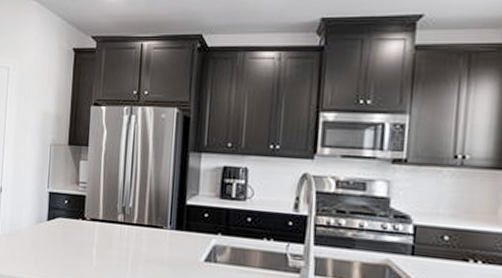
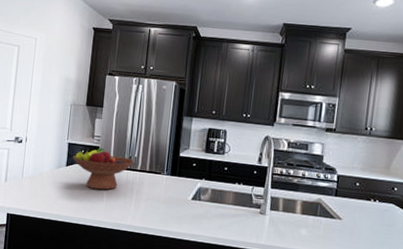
fruit bowl: none [55,196,130,250] -> present [73,147,135,190]

